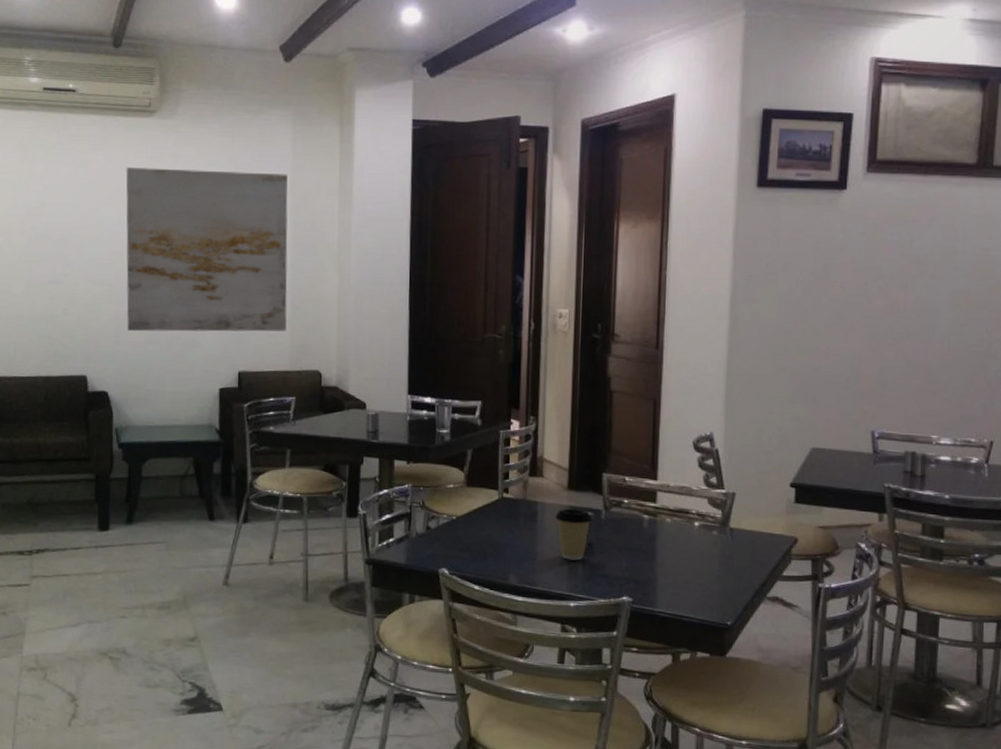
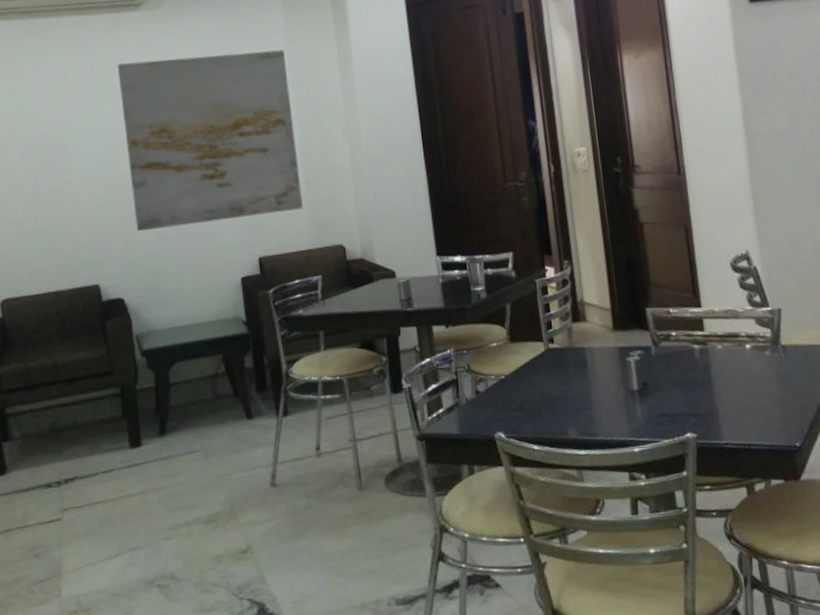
coffee cup: present [555,508,593,561] -> none [605,348,643,404]

